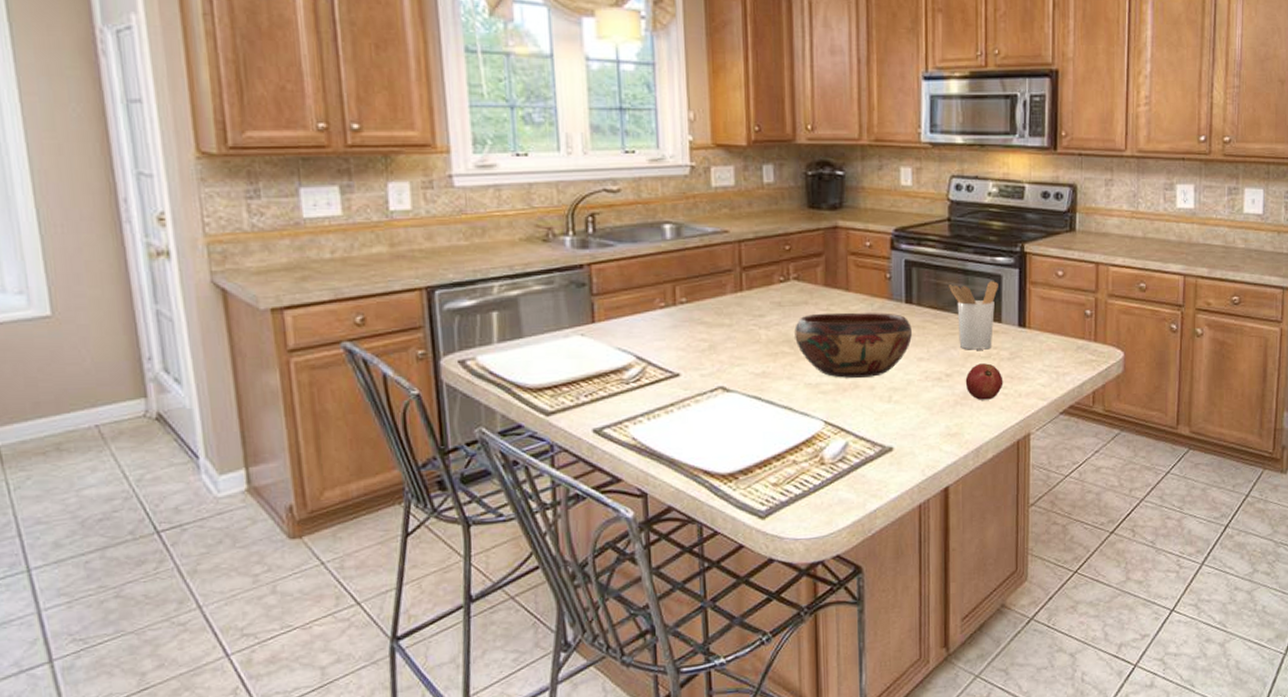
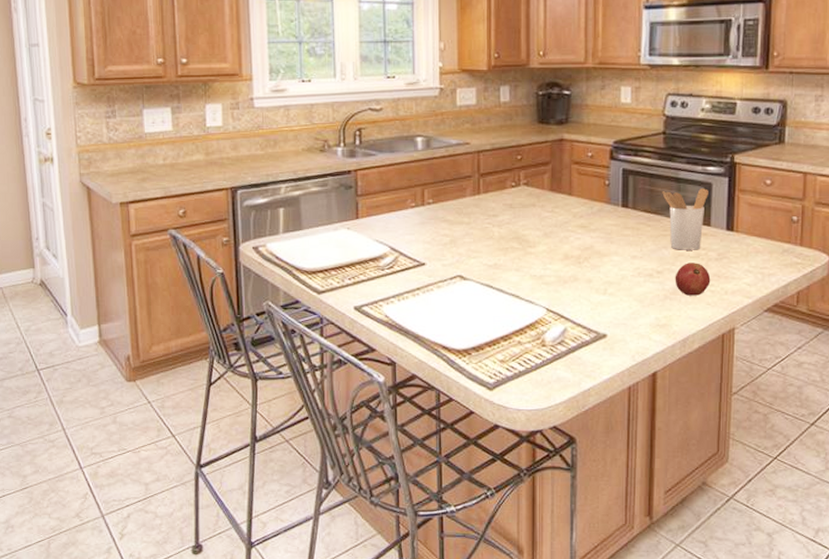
decorative bowl: present [795,312,912,378] -> none [523,214,627,272]

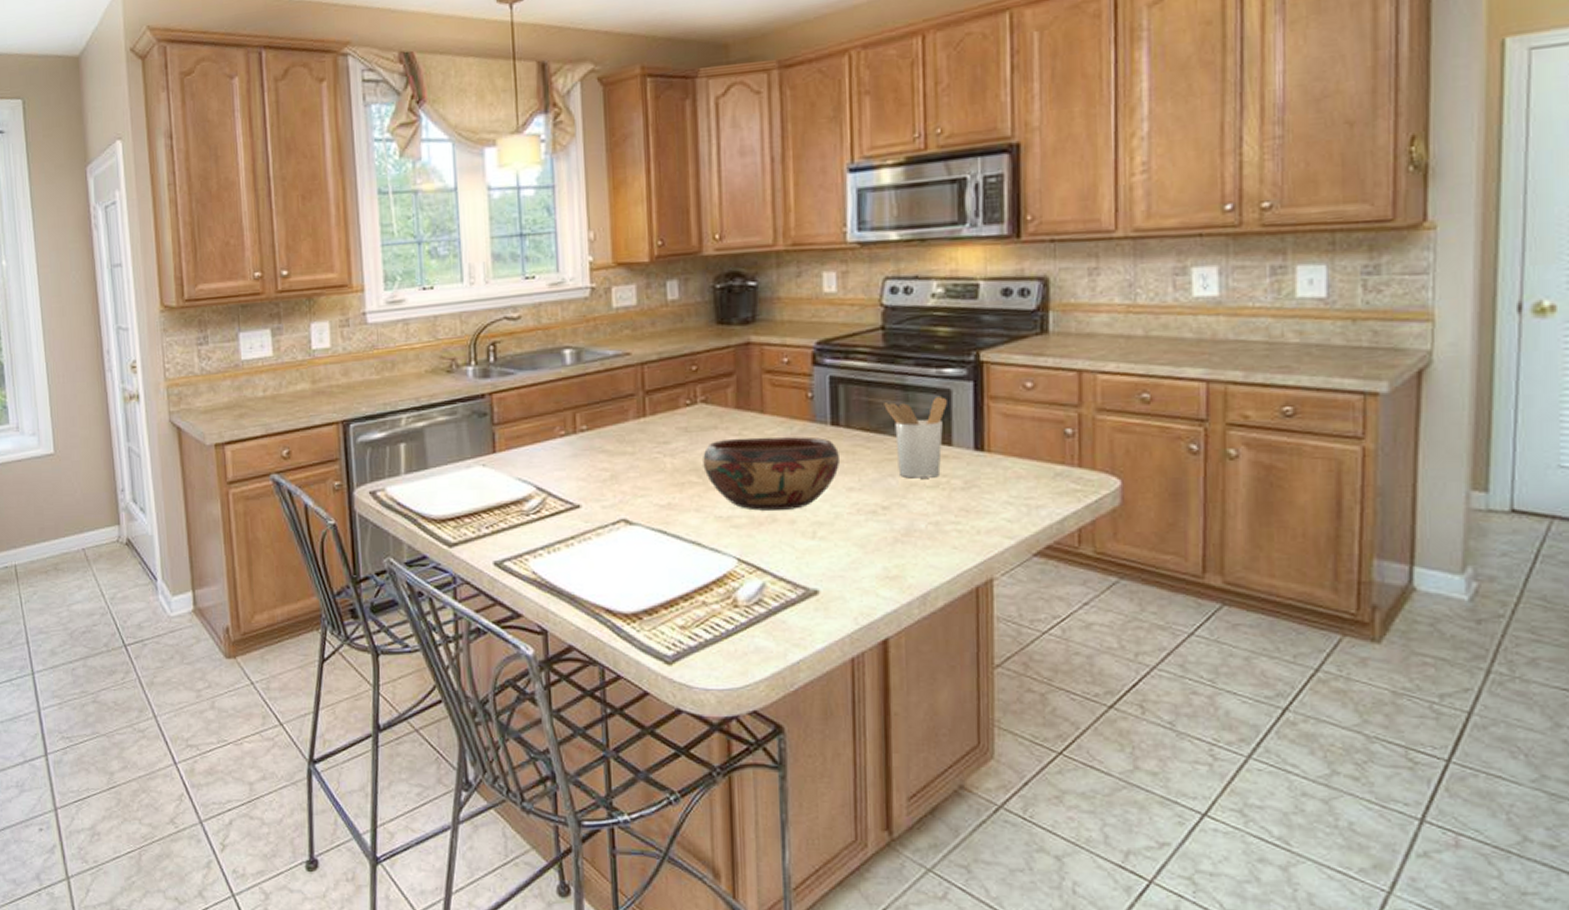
decorative bowl: none [523,214,627,272] -> present [703,436,839,511]
fruit: present [675,263,711,296] -> none [907,494,956,537]

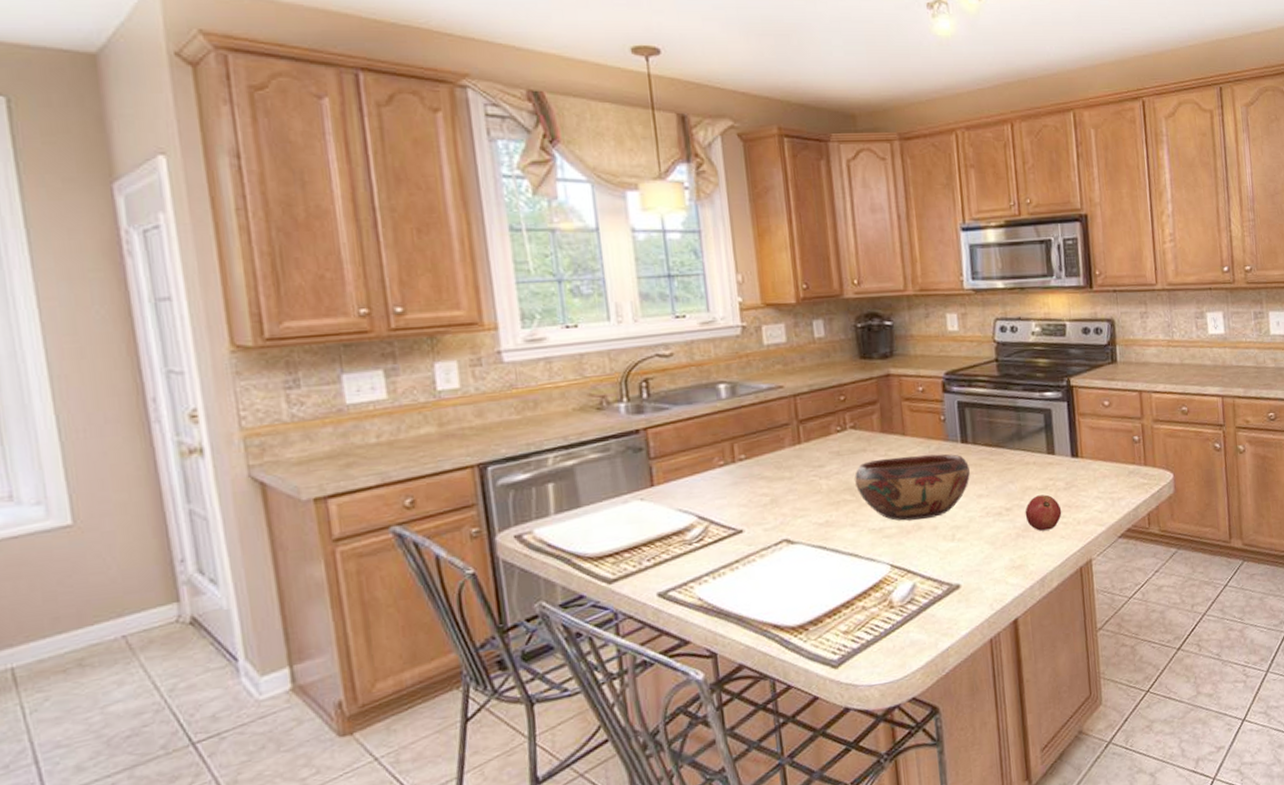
utensil holder: present [884,397,947,479] -> none [1001,415,1049,484]
fruit: none [907,494,956,537] -> present [1025,494,1062,531]

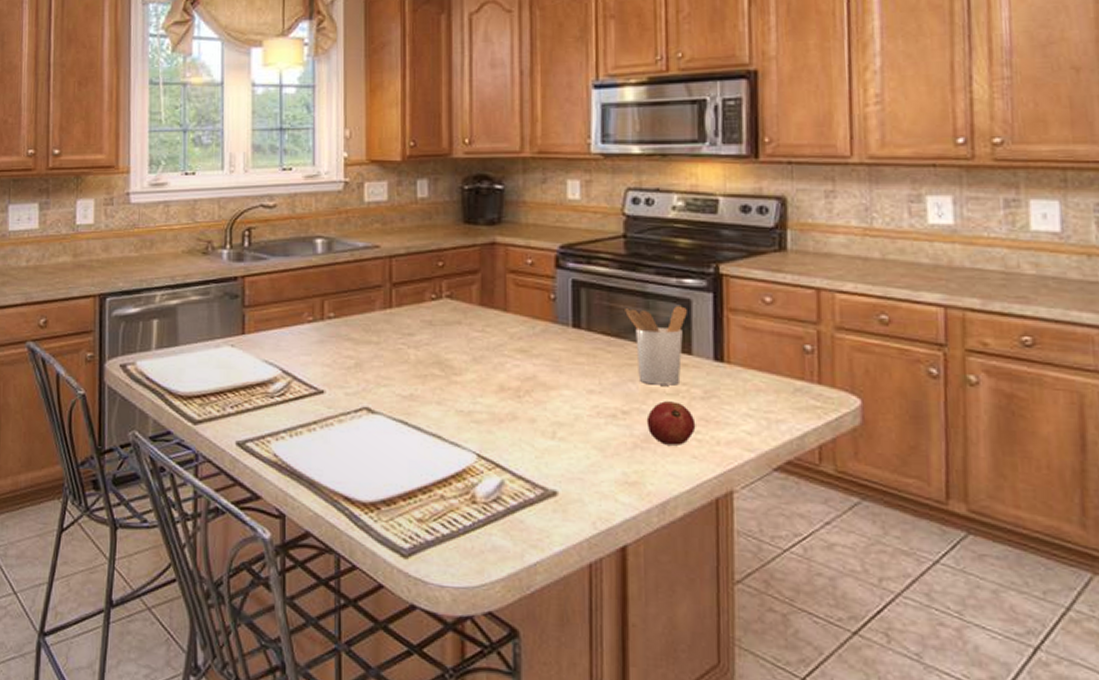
decorative bowl: present [855,454,970,521] -> none [446,334,580,408]
utensil holder: none [1001,415,1049,484] -> present [625,306,687,385]

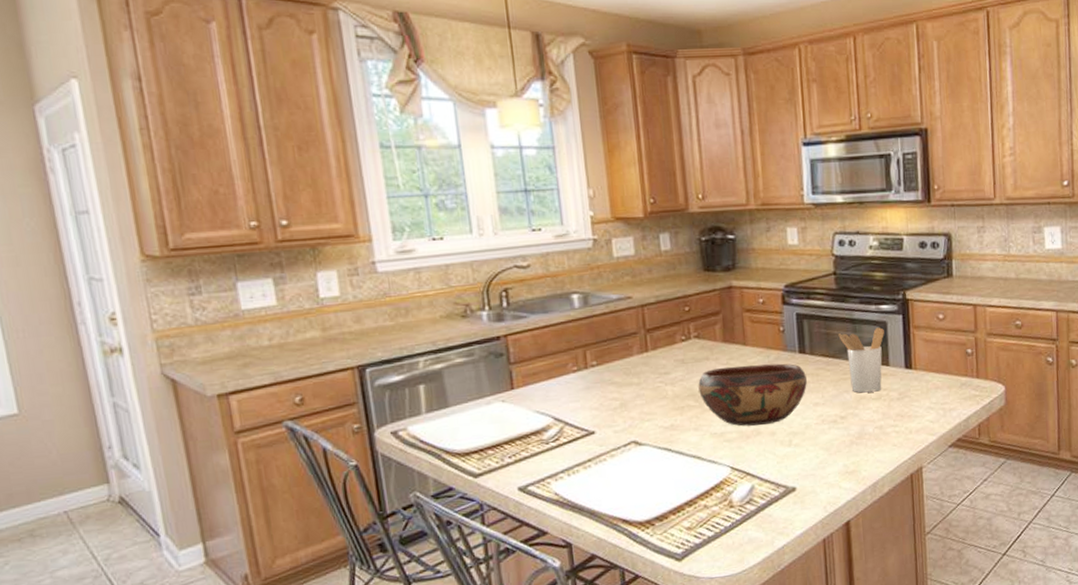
decorative bowl: none [446,334,580,408] -> present [698,363,807,426]
fruit: present [646,401,696,445] -> none [859,404,895,439]

